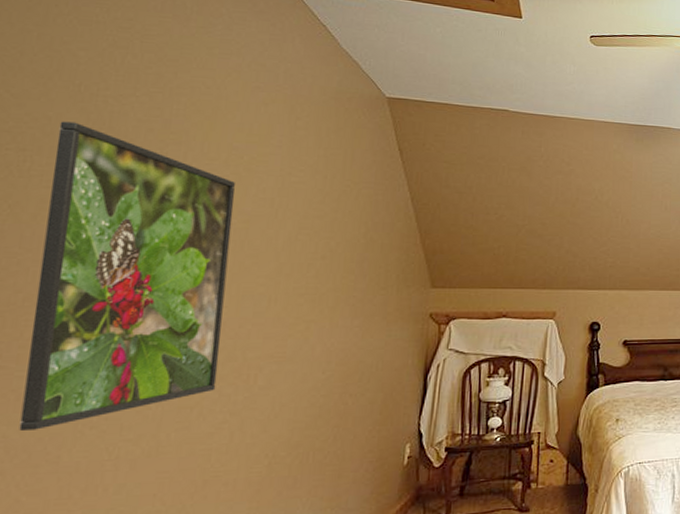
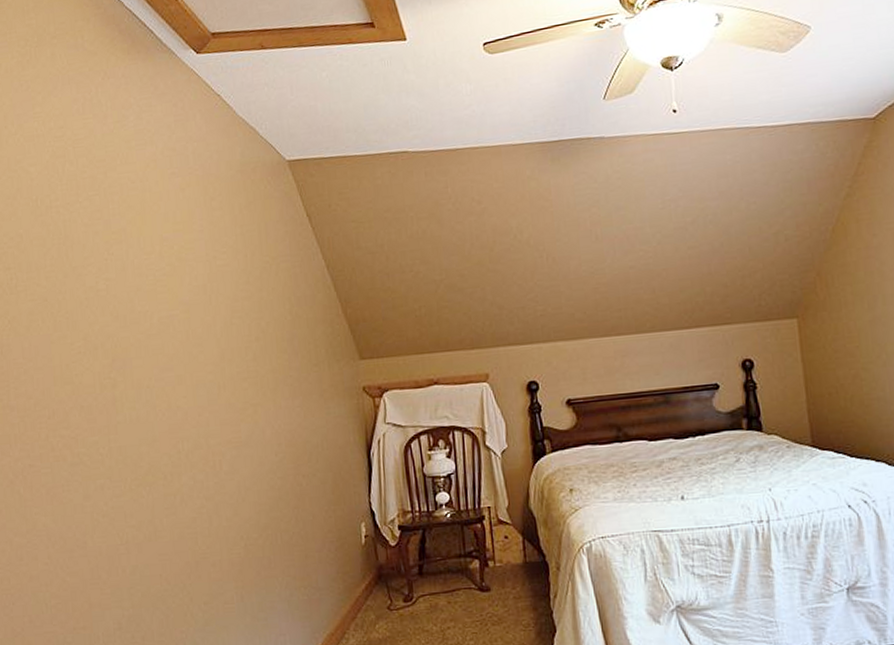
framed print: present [19,121,235,432] -> none [29,236,190,521]

